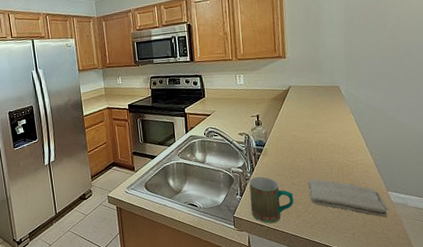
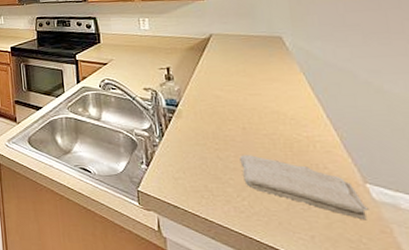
mug: present [249,176,294,224] -> none [158,144,221,206]

